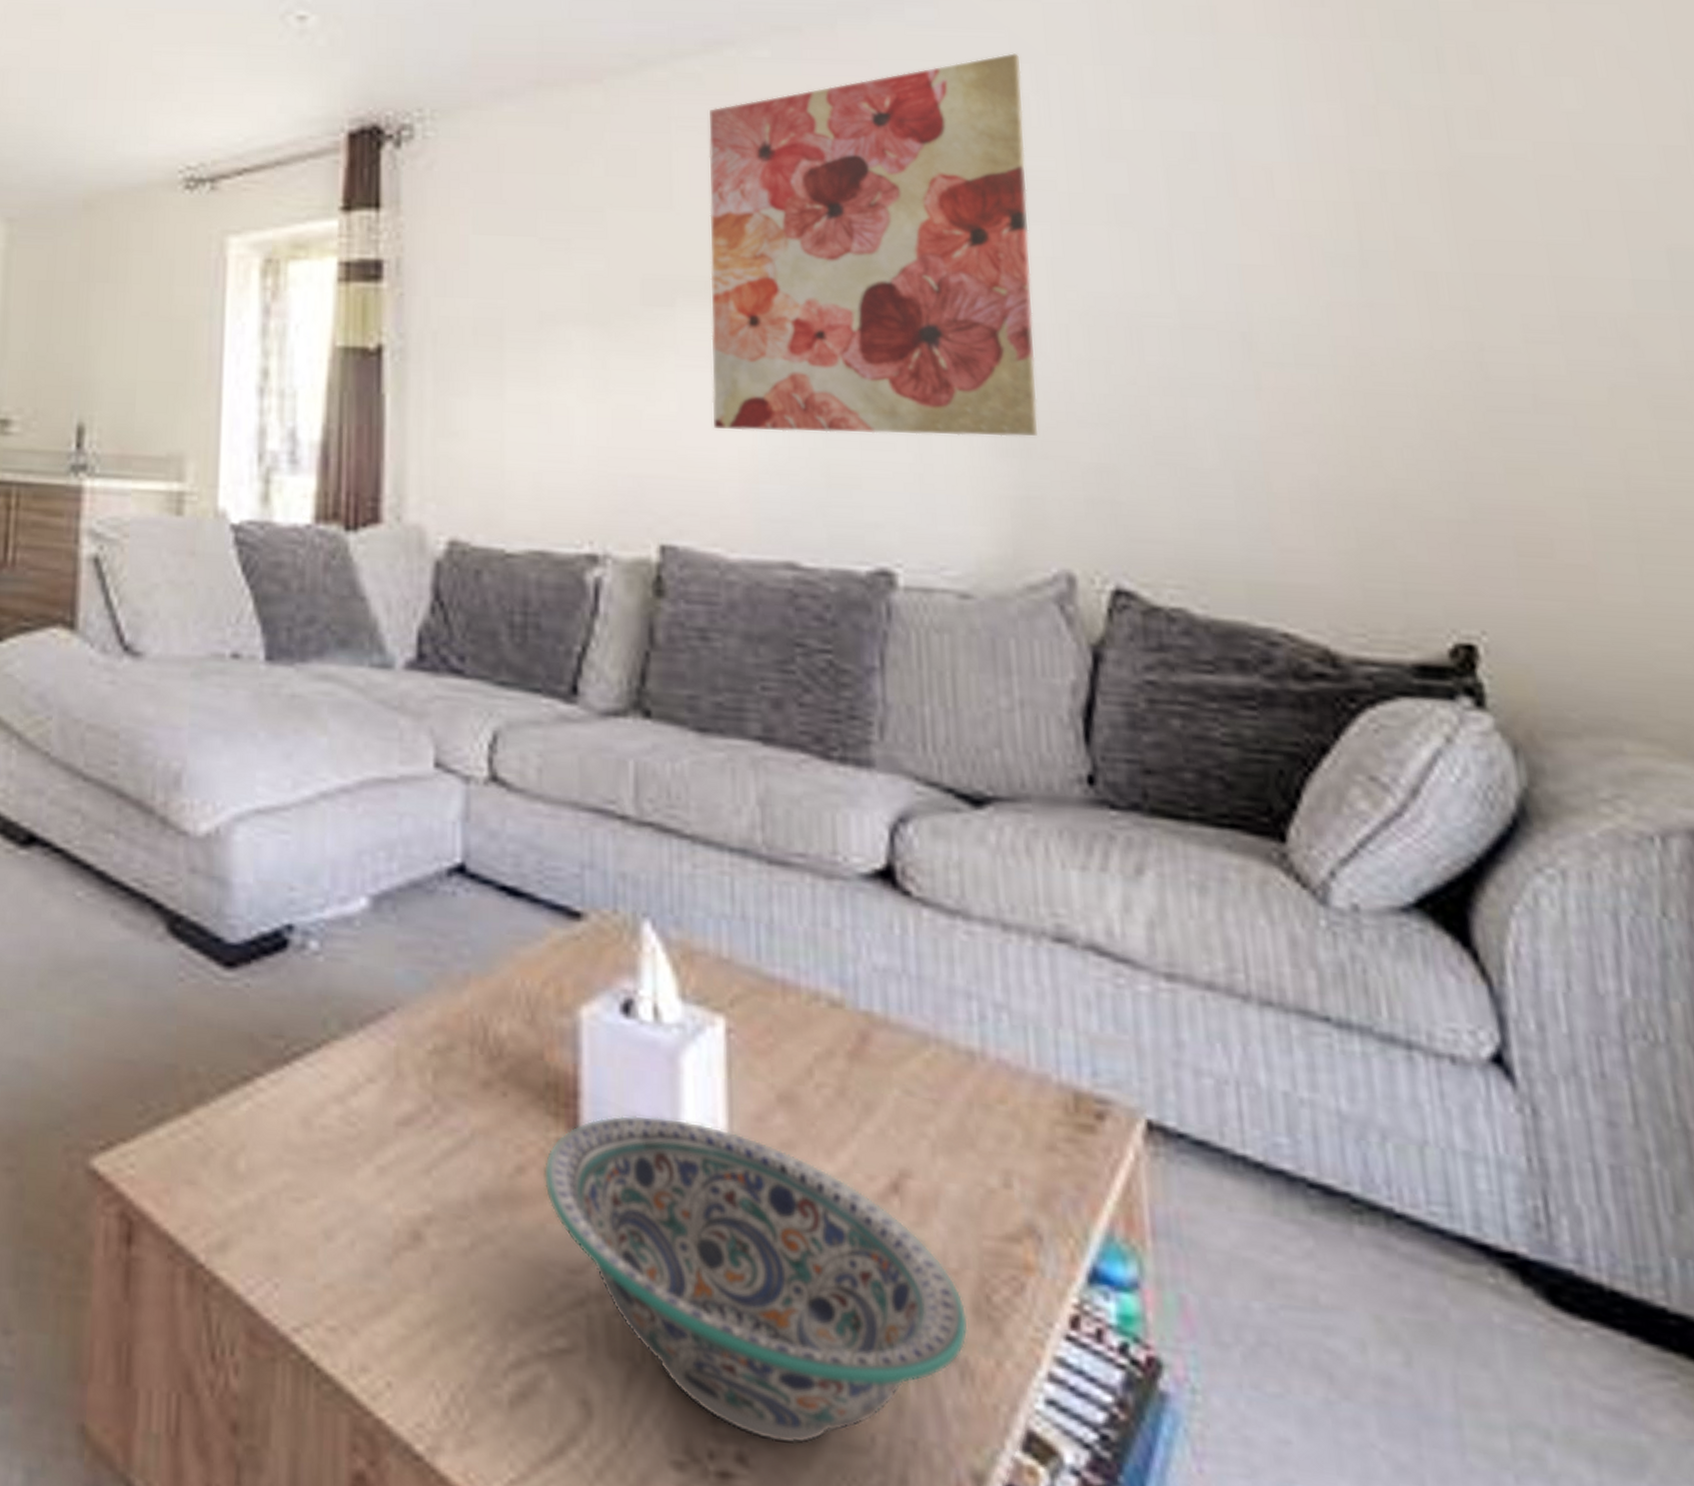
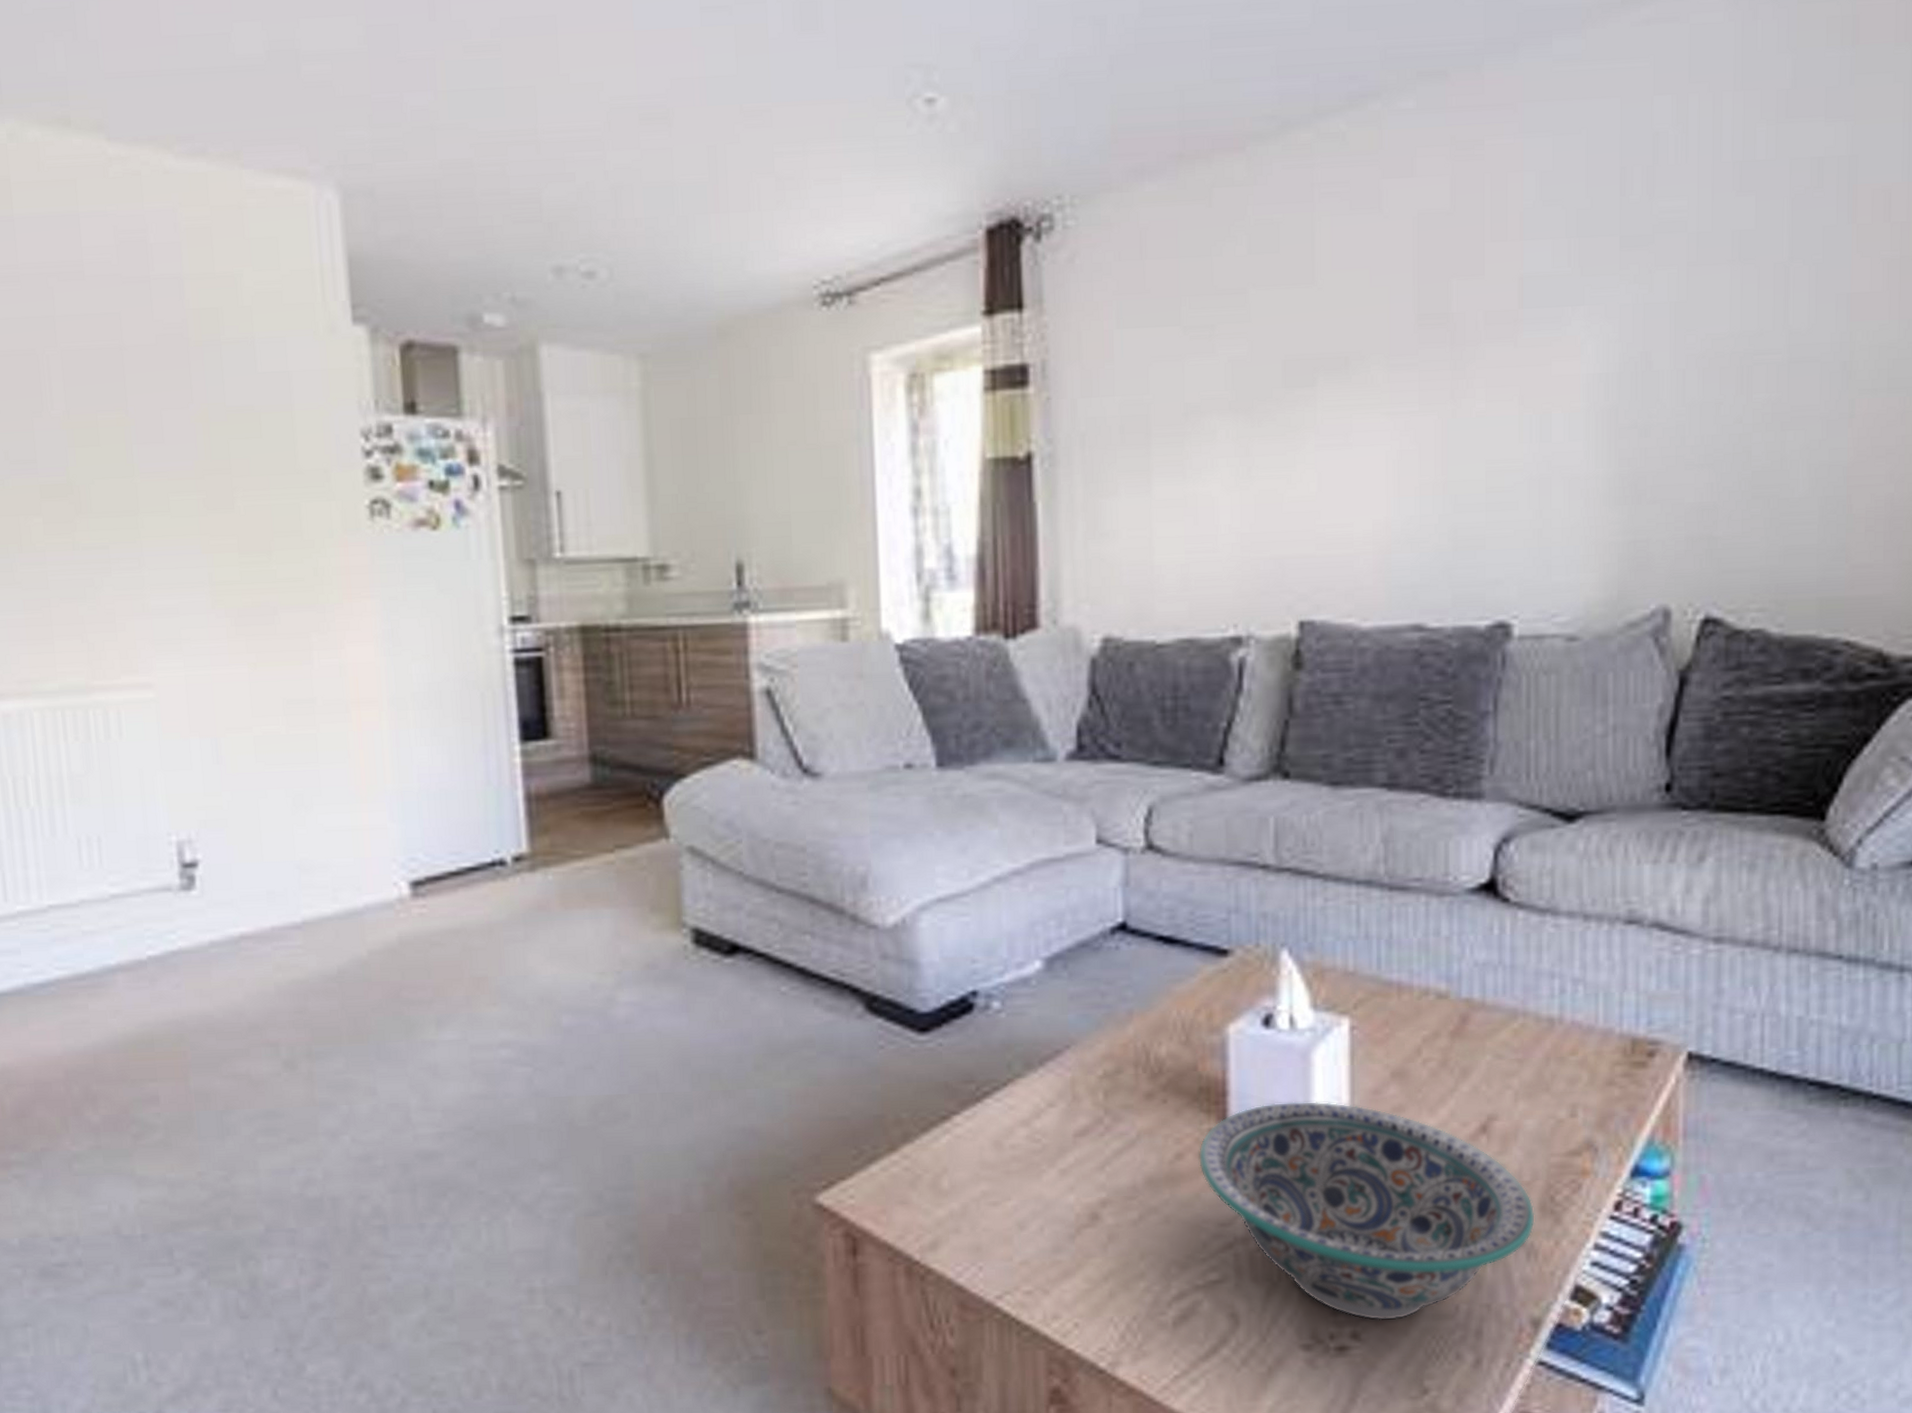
wall art: present [709,53,1038,437] -> none [1349,84,1663,505]

